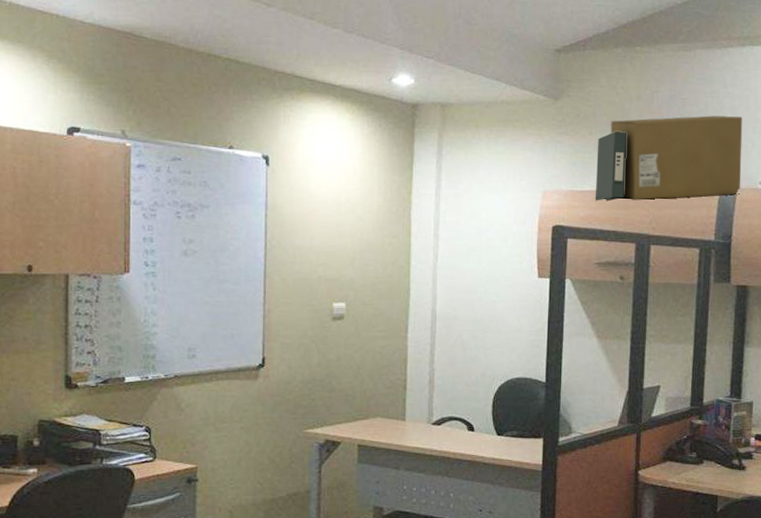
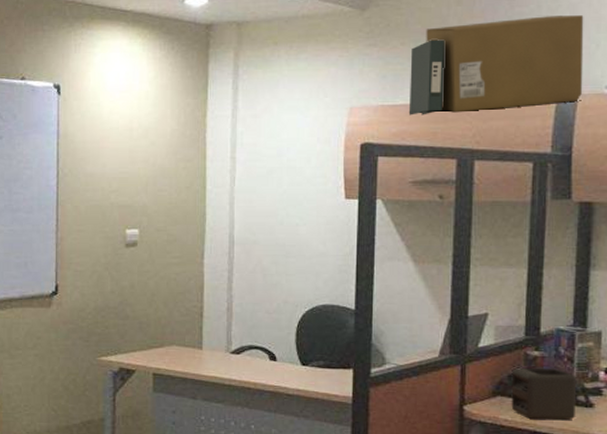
desk organizer: none [678,435,732,481] -> present [511,368,577,420]

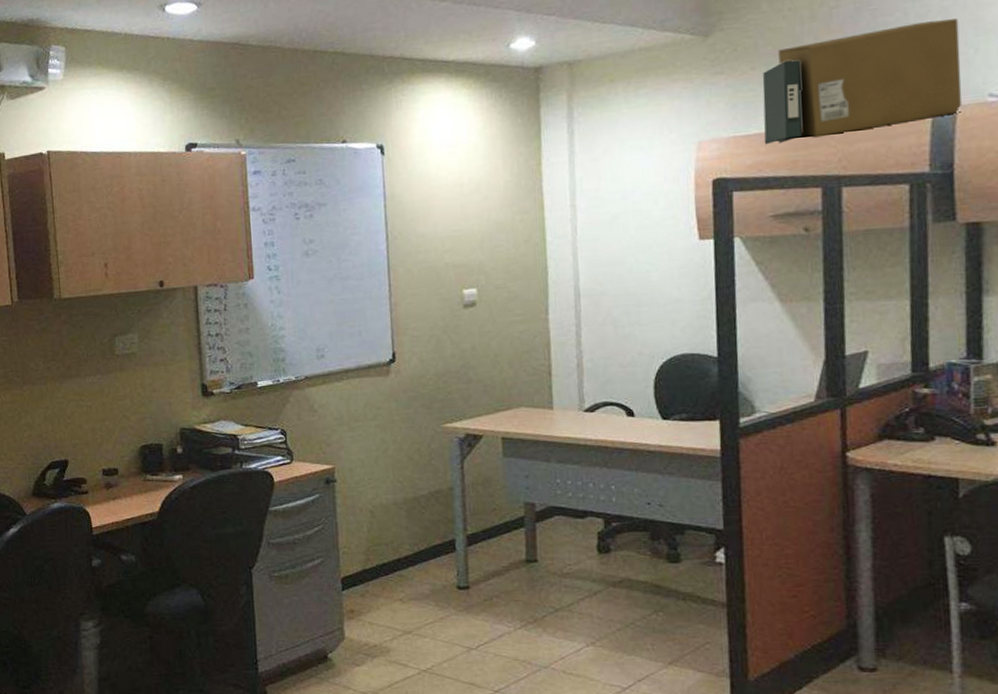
desk organizer: present [511,368,577,420] -> none [899,405,975,462]

